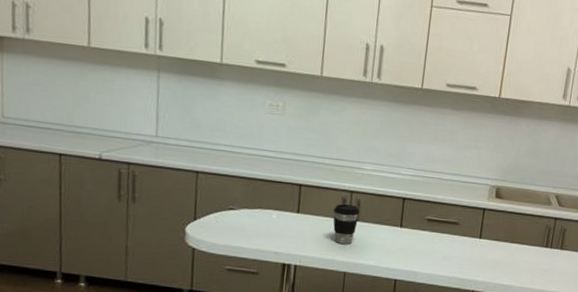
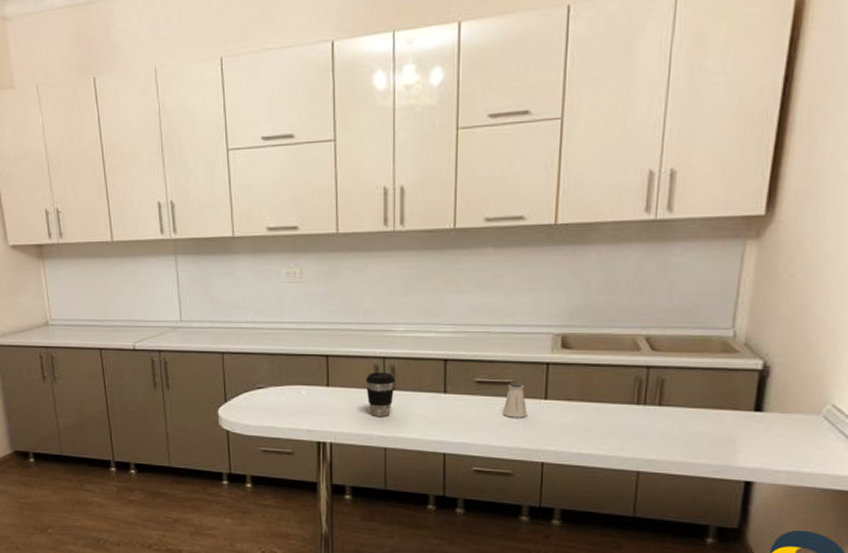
saltshaker: none [445,221,466,253] -> present [502,381,528,418]

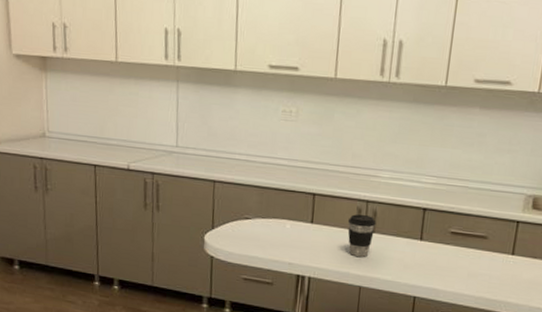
saltshaker: present [502,381,528,418] -> none [471,235,495,270]

